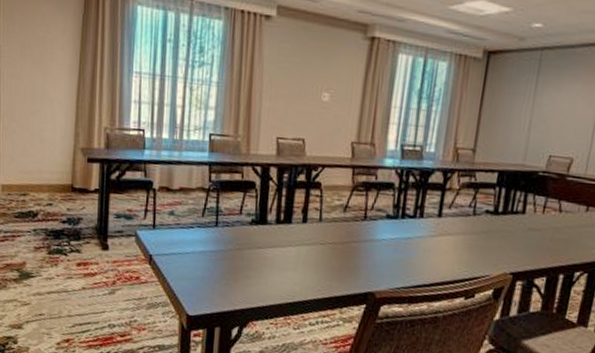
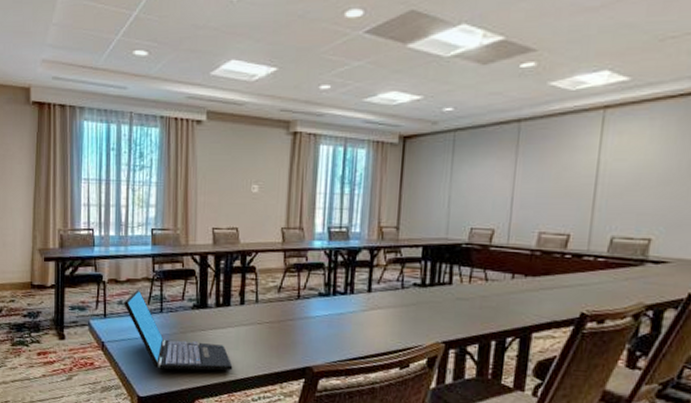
laptop: none [175,200,291,292] -> present [124,289,233,371]

